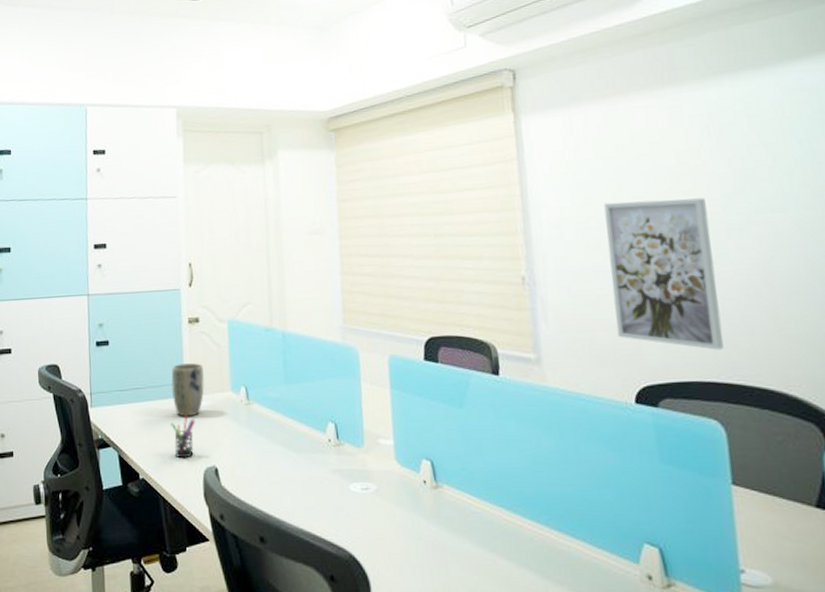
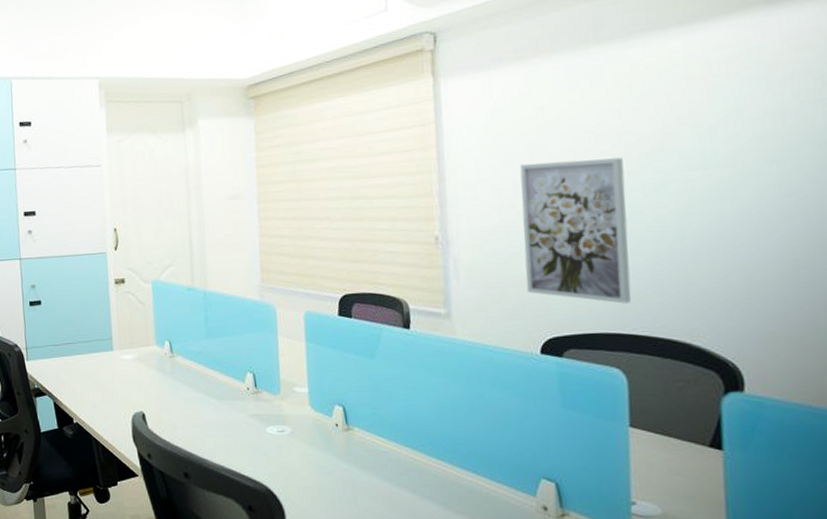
plant pot: present [171,363,204,417] -> none [100,320,131,369]
pen holder: present [171,414,195,459] -> none [101,366,123,405]

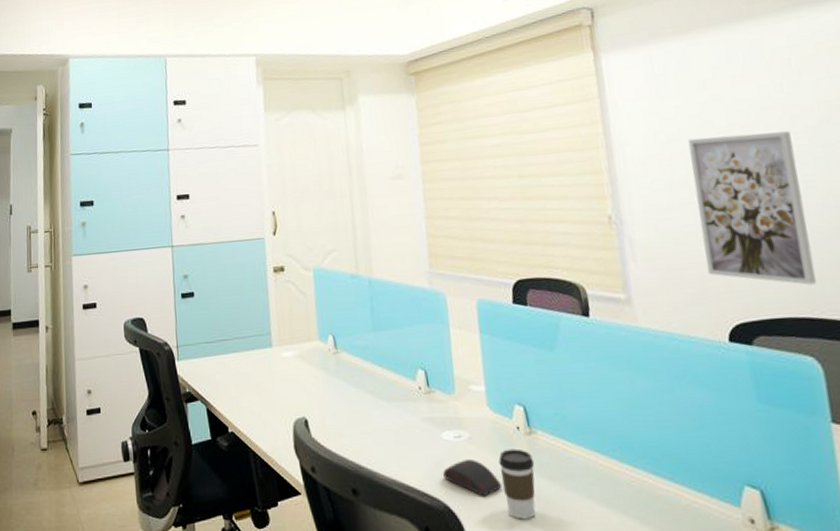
computer mouse: none [266,451,320,481] -> present [443,460,502,496]
coffee cup: none [317,442,350,502] -> present [498,448,536,520]

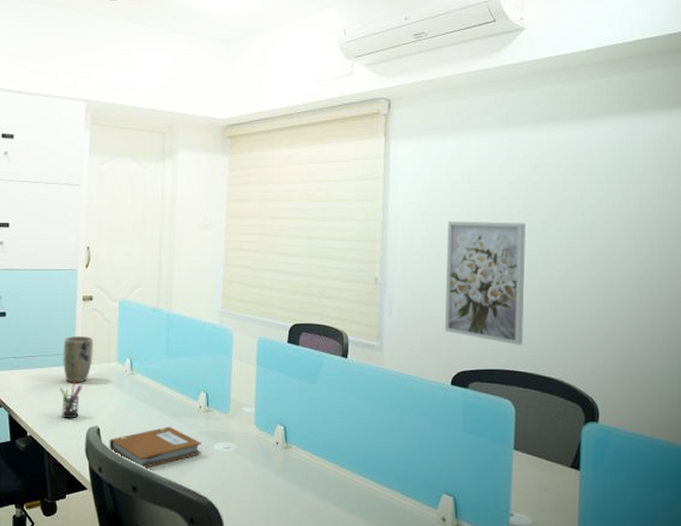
plant pot: none [258,312,292,368] -> present [63,336,93,383]
pen holder: none [259,365,283,411] -> present [60,381,82,419]
notebook: none [319,413,428,467] -> present [109,426,201,469]
computer mouse: present [443,460,502,496] -> none [211,466,258,495]
coffee cup: present [498,448,536,520] -> none [258,459,287,514]

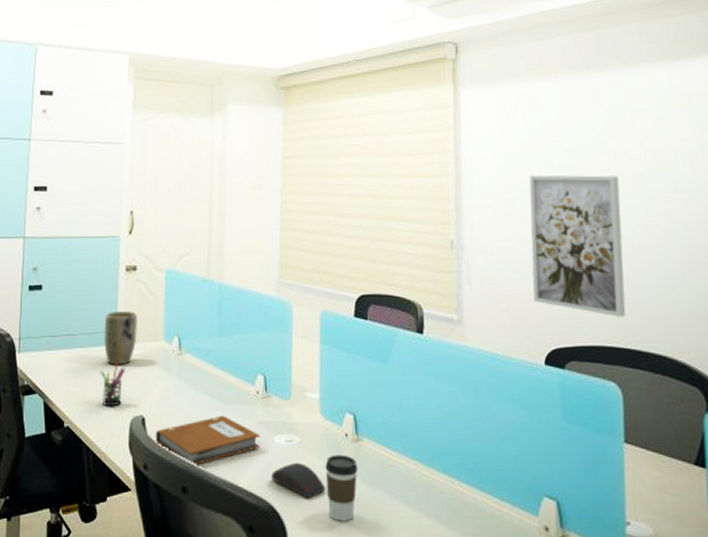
computer mouse: none [211,466,258,495] -> present [272,463,326,498]
coffee cup: none [258,459,287,514] -> present [325,454,359,522]

